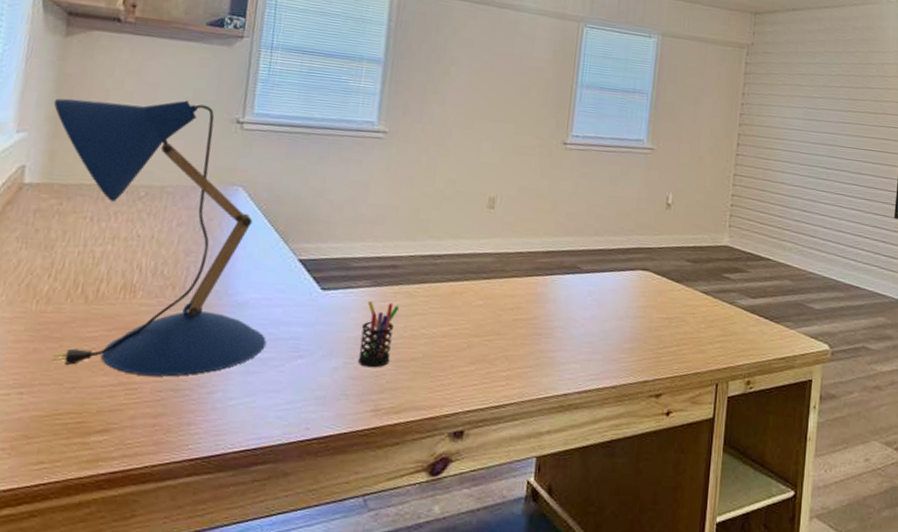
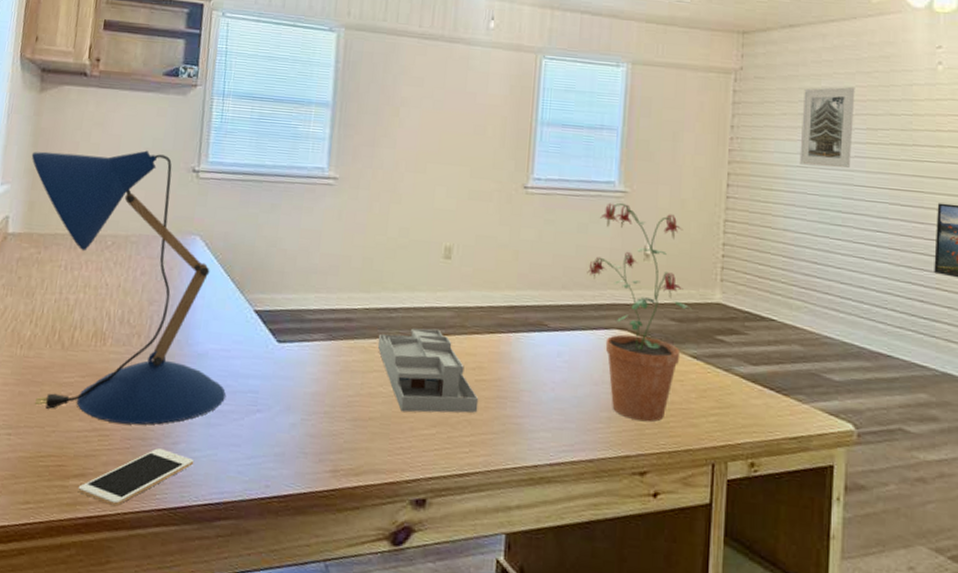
cell phone: none [100,399,231,460] -> present [78,448,195,507]
pen holder: present [357,300,400,368] -> none [315,354,356,426]
desk organizer: none [421,273,516,352] -> present [377,328,479,413]
potted plant: none [616,158,704,351] -> present [587,202,691,422]
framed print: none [796,63,841,132] -> present [799,86,855,169]

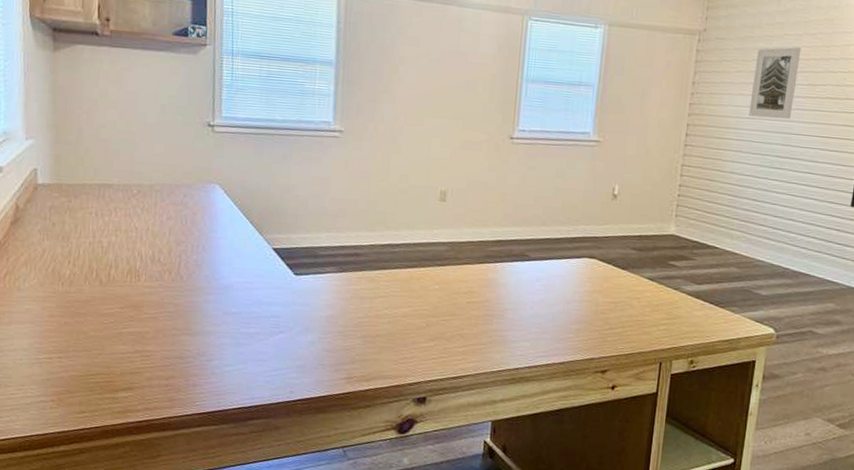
desk lamp: present [31,150,226,425] -> none [52,106,251,347]
cell phone: present [78,448,195,507] -> none [127,365,228,413]
desk organizer: present [377,328,479,413] -> none [382,260,470,330]
potted plant: present [587,202,691,422] -> none [563,150,650,332]

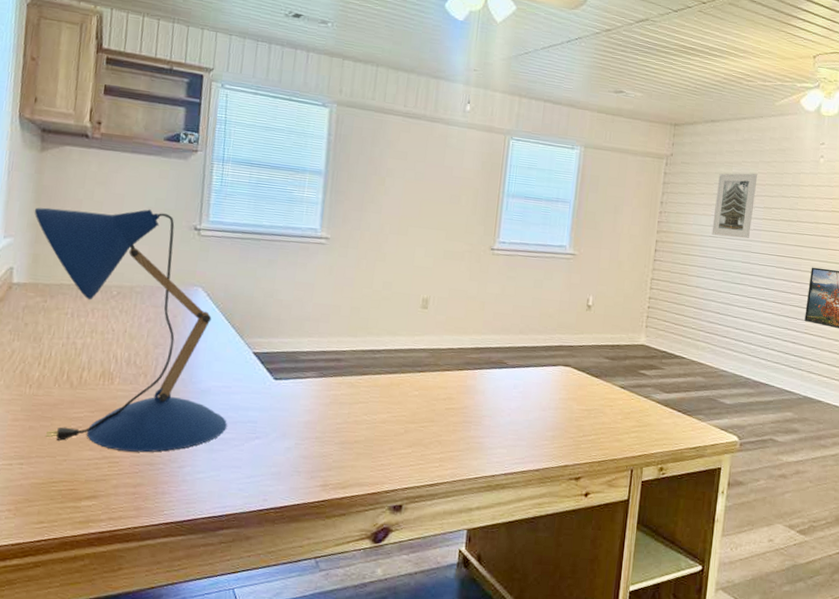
desk lamp: none [52,106,251,347] -> present [34,207,227,453]

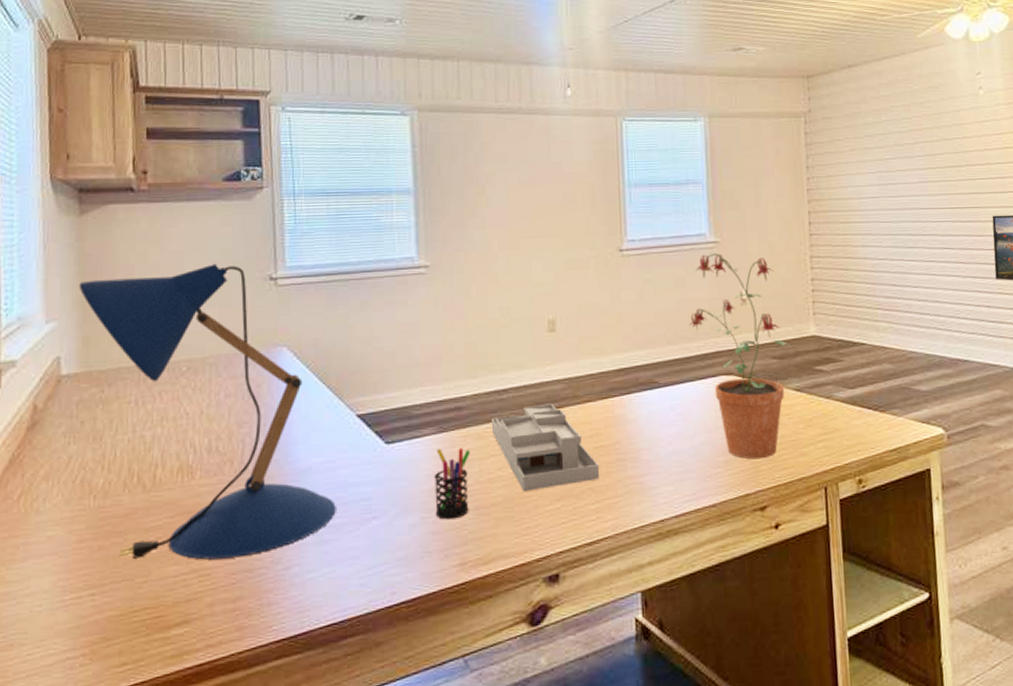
pen holder: none [307,389,344,449] -> present [435,448,471,520]
desk organizer: none [363,366,448,436] -> present [491,403,600,492]
potted plant: none [540,263,622,439] -> present [689,253,790,459]
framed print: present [711,173,758,239] -> none [867,118,915,196]

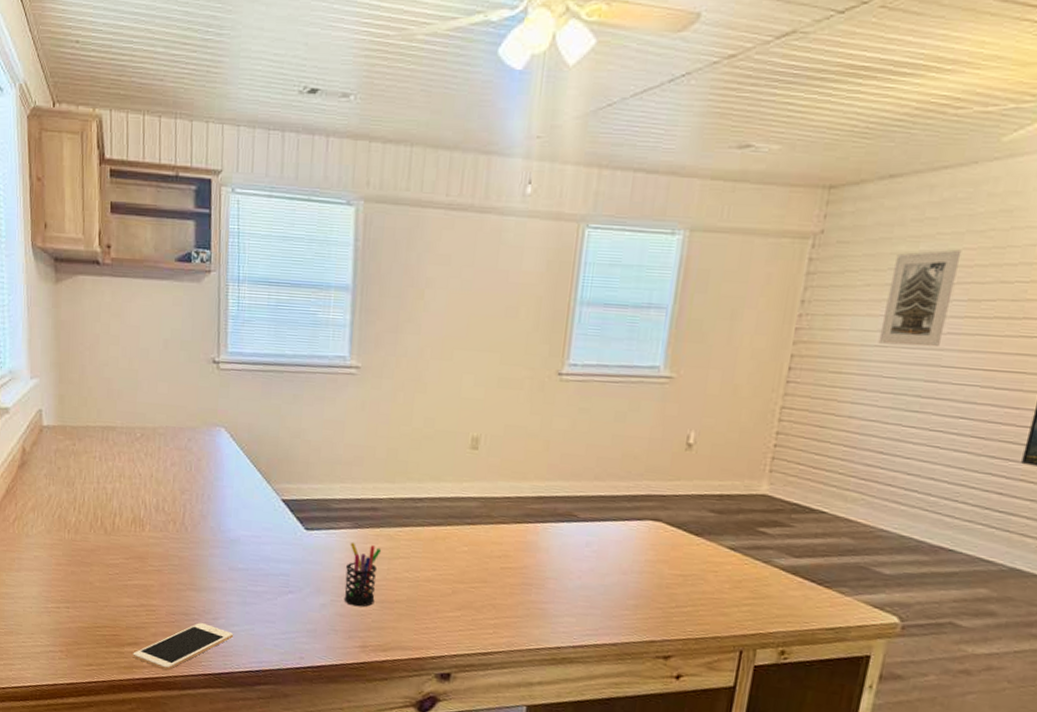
desk lamp: present [78,264,336,560] -> none [55,341,259,602]
cell phone: none [182,577,311,648] -> present [133,623,234,671]
desk organizer: present [491,403,600,492] -> none [403,517,504,598]
potted plant: present [689,253,790,459] -> none [622,389,734,610]
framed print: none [867,118,915,196] -> present [878,249,962,348]

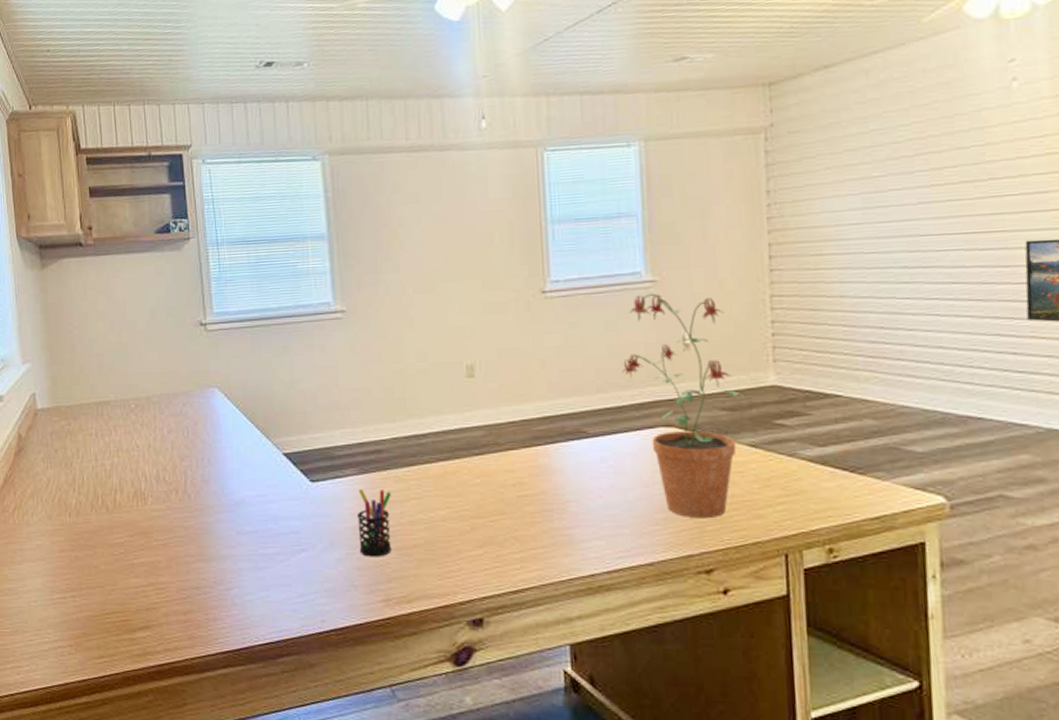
cell phone: present [133,623,234,671] -> none [145,596,249,653]
potted plant: none [622,389,734,610] -> present [622,293,743,519]
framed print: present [878,249,962,348] -> none [849,124,914,222]

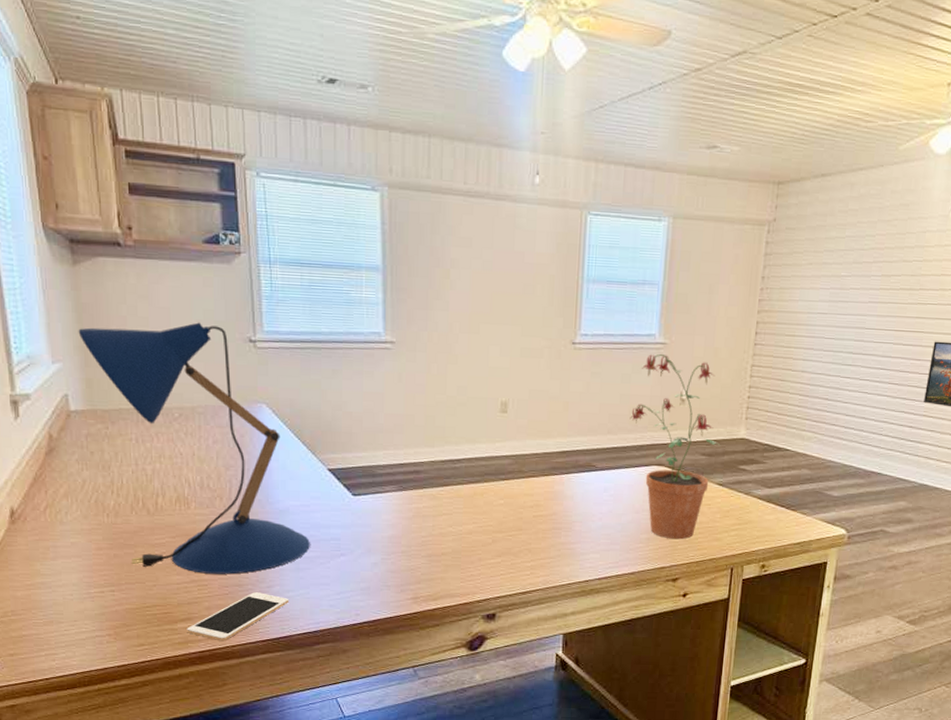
desk lamp: none [45,311,268,576] -> present [78,322,310,575]
cell phone: none [145,596,249,653] -> present [187,592,290,642]
pen holder: present [358,488,392,557] -> none [394,503,426,562]

